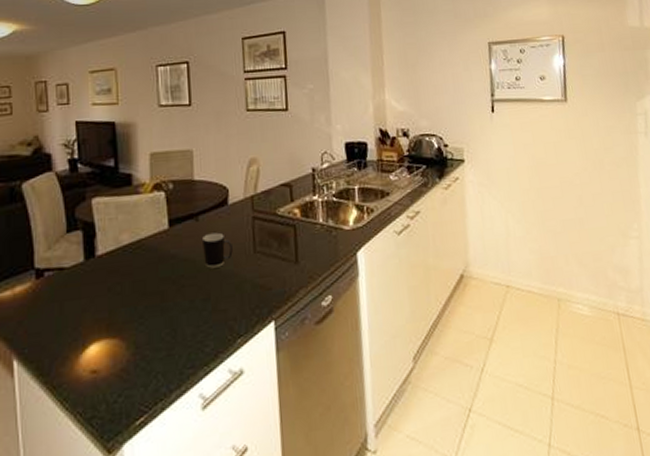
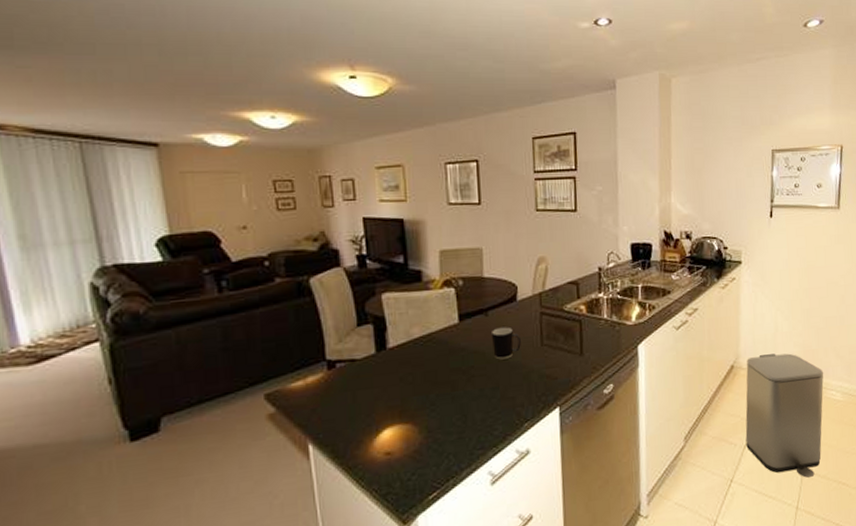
pedal bin: none [477,261,573,408] -> present [745,353,824,478]

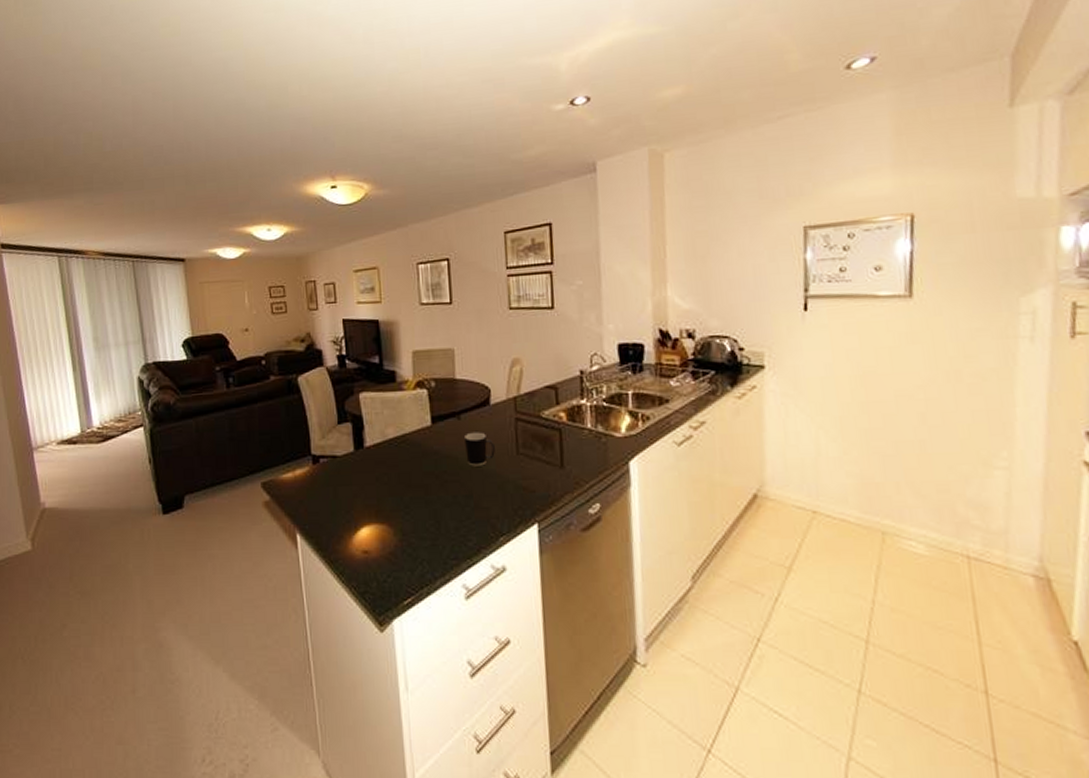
pedal bin: present [745,353,824,478] -> none [775,484,896,653]

